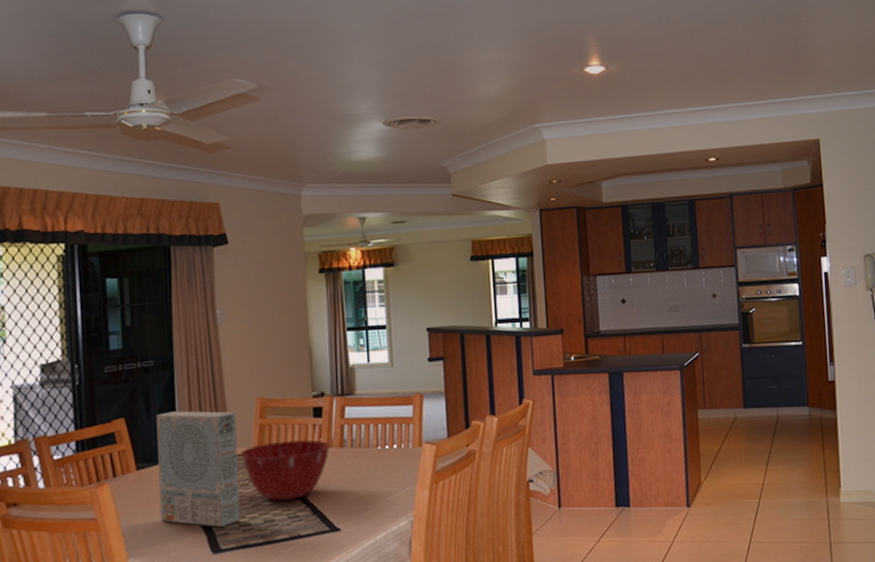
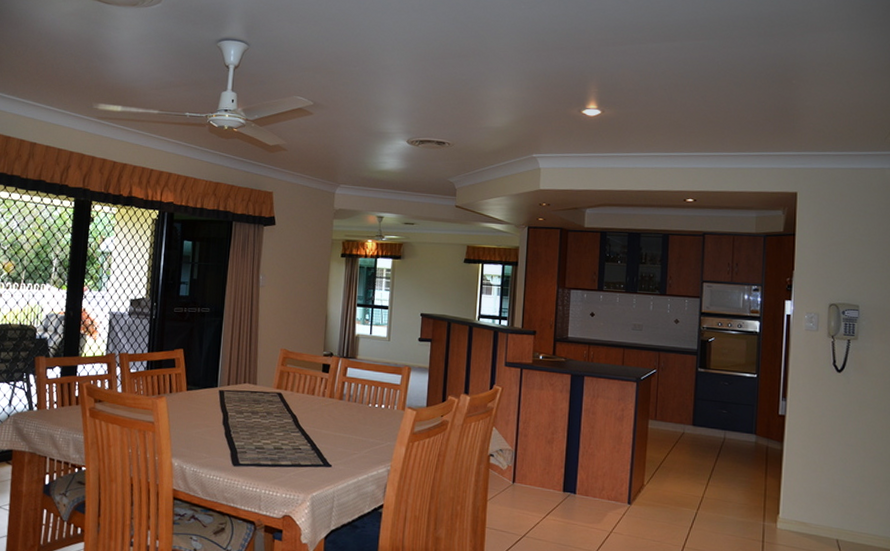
cereal box: present [156,410,241,527] -> none [198,349,264,446]
mixing bowl: present [239,439,331,501] -> none [262,386,333,435]

